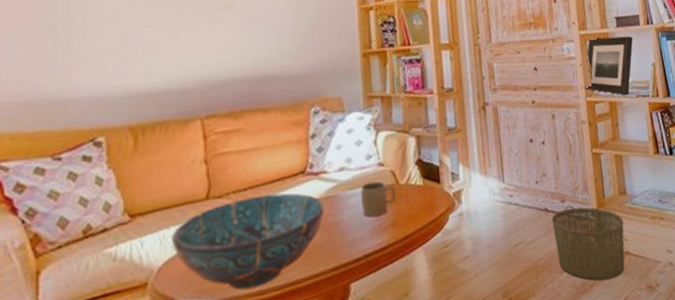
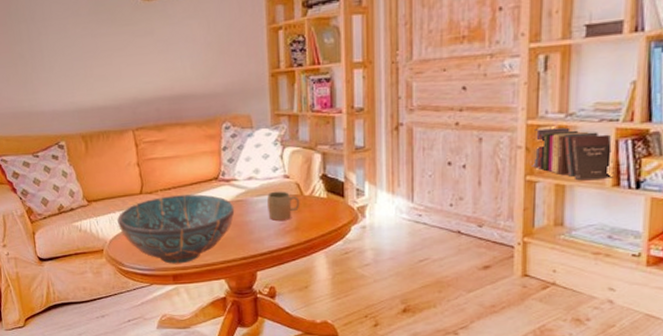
basket: present [551,205,625,281] -> none [463,230,555,306]
picture frame: present [584,36,633,95] -> none [526,47,608,119]
books: none [593,103,654,150] -> present [530,127,614,180]

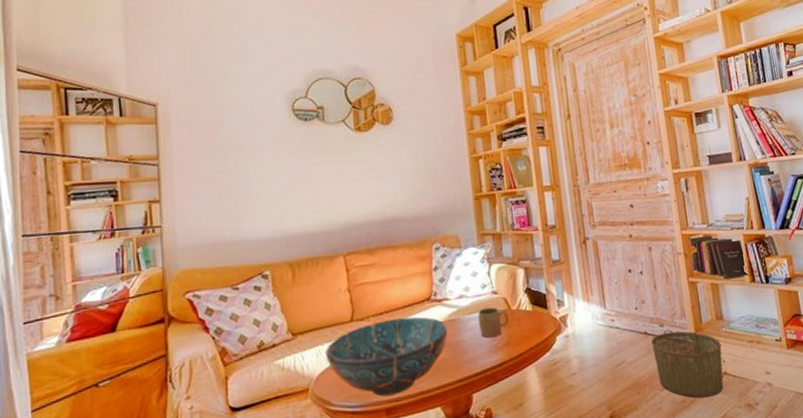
basket: none [463,230,555,306] -> present [650,329,724,398]

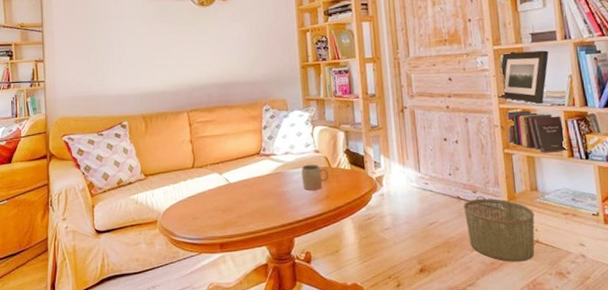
decorative bowl: present [325,316,448,397] -> none [171,168,274,233]
picture frame: none [679,172,726,228] -> present [497,50,549,104]

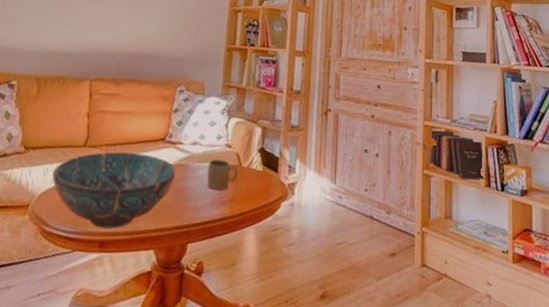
decorative bowl: none [171,168,274,233] -> present [52,152,176,229]
basket: present [463,196,535,262] -> none [374,218,446,297]
picture frame: present [497,50,549,104] -> none [424,68,478,126]

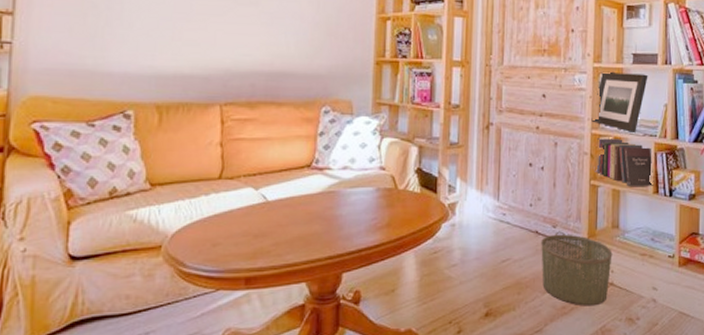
decorative bowl: present [52,152,176,229] -> none [186,183,326,264]
mug: present [206,159,238,190] -> none [359,183,394,215]
basket: none [374,218,446,297] -> present [540,231,613,306]
picture frame: none [424,68,478,126] -> present [591,73,648,132]

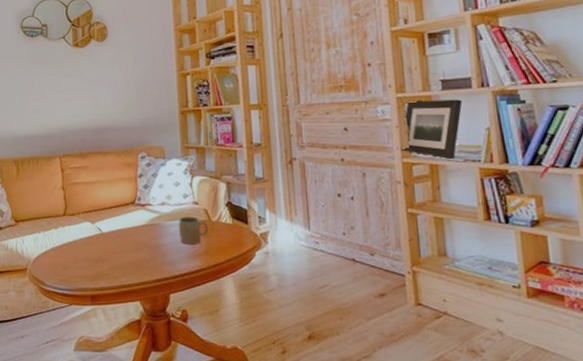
mug: none [359,183,394,215] -> present [178,216,209,244]
basket: present [540,231,613,306] -> none [358,259,443,335]
books: present [594,138,654,186] -> none [409,166,484,213]

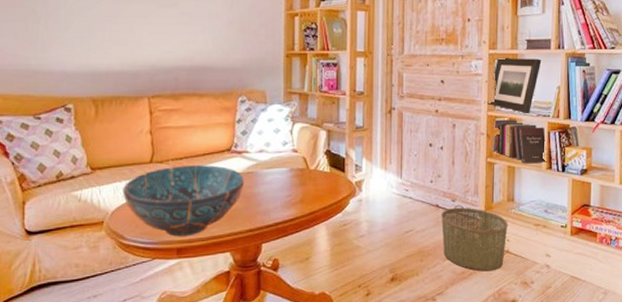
decorative bowl: none [42,217,150,285] -> present [123,165,245,237]
mug: present [178,216,209,244] -> none [275,164,306,193]
basket: none [358,259,443,335] -> present [440,204,508,272]
books: none [409,166,484,213] -> present [490,119,547,163]

